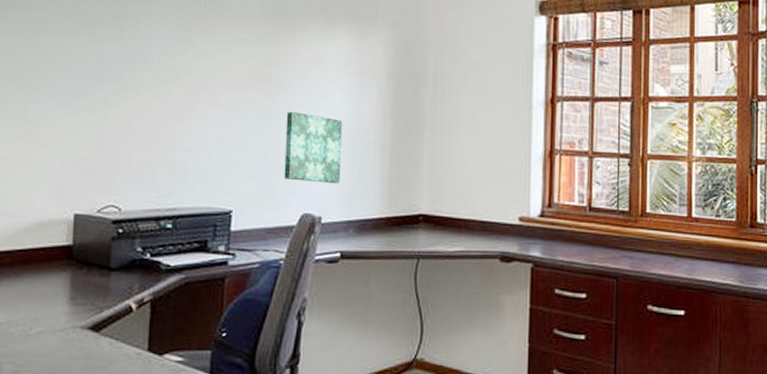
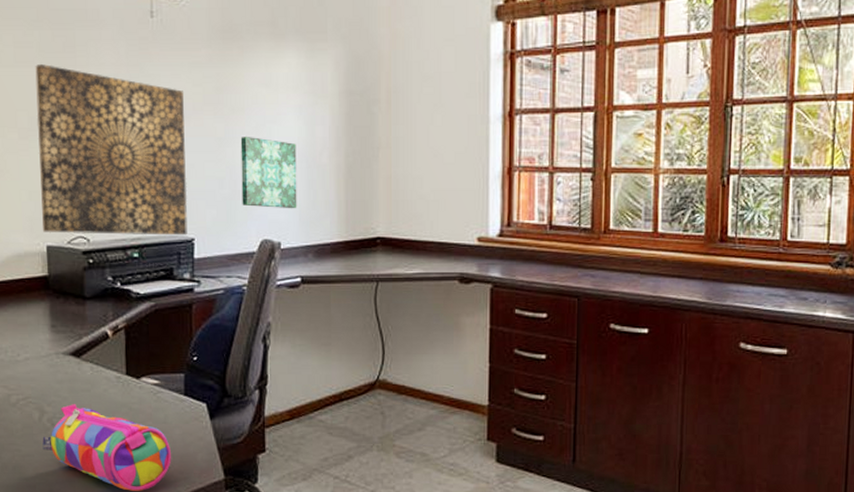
wall art: none [72,33,231,207] -> present [35,64,188,236]

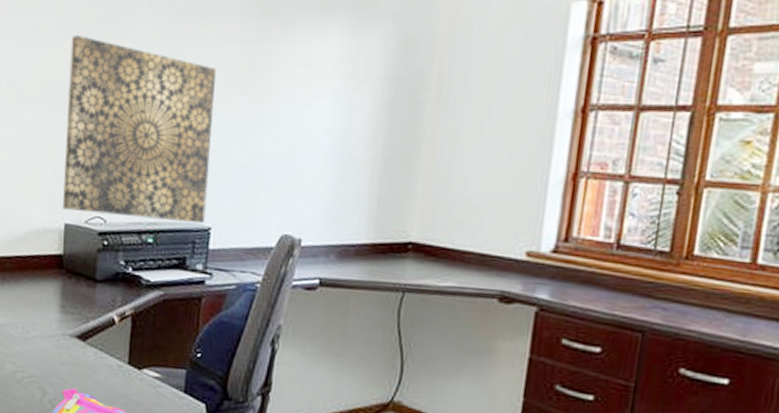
wall art: present [240,136,297,209] -> none [264,120,330,204]

